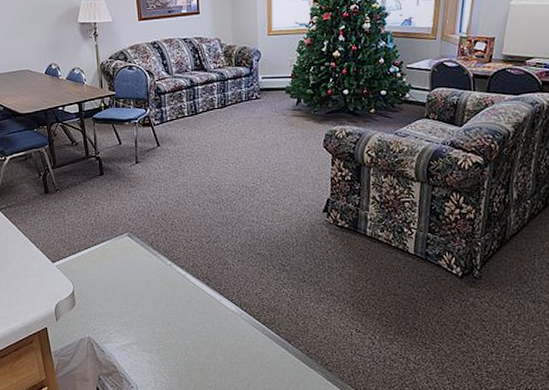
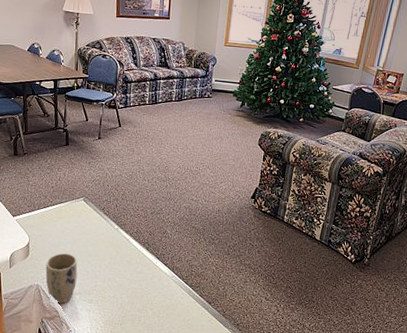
plant pot: none [95,299,132,357] -> present [45,253,78,304]

